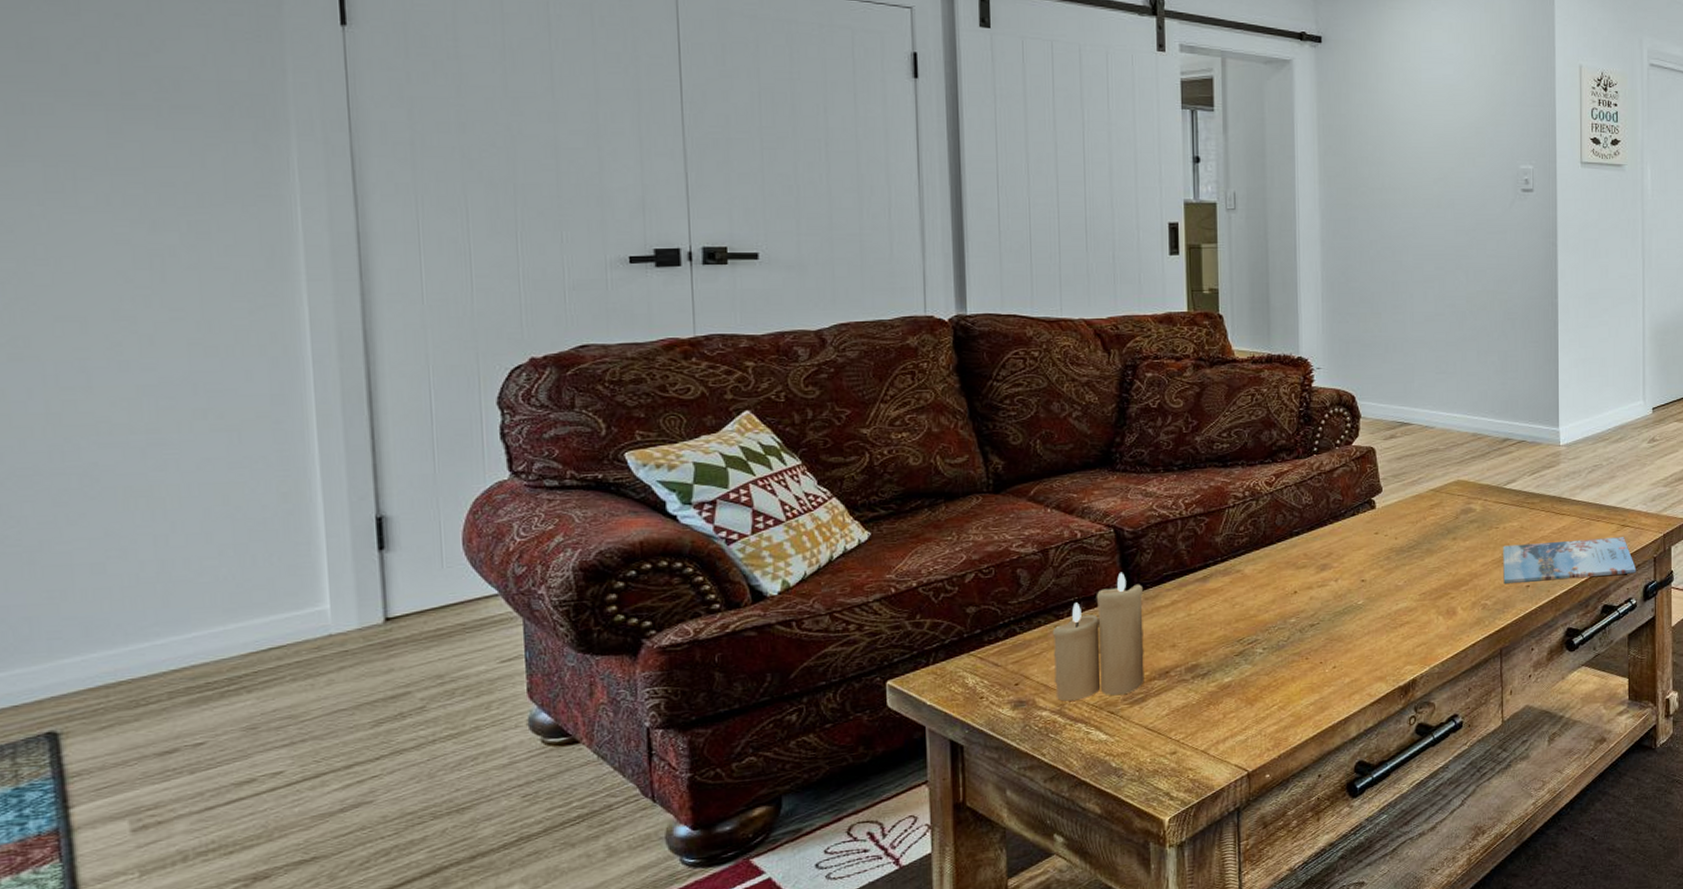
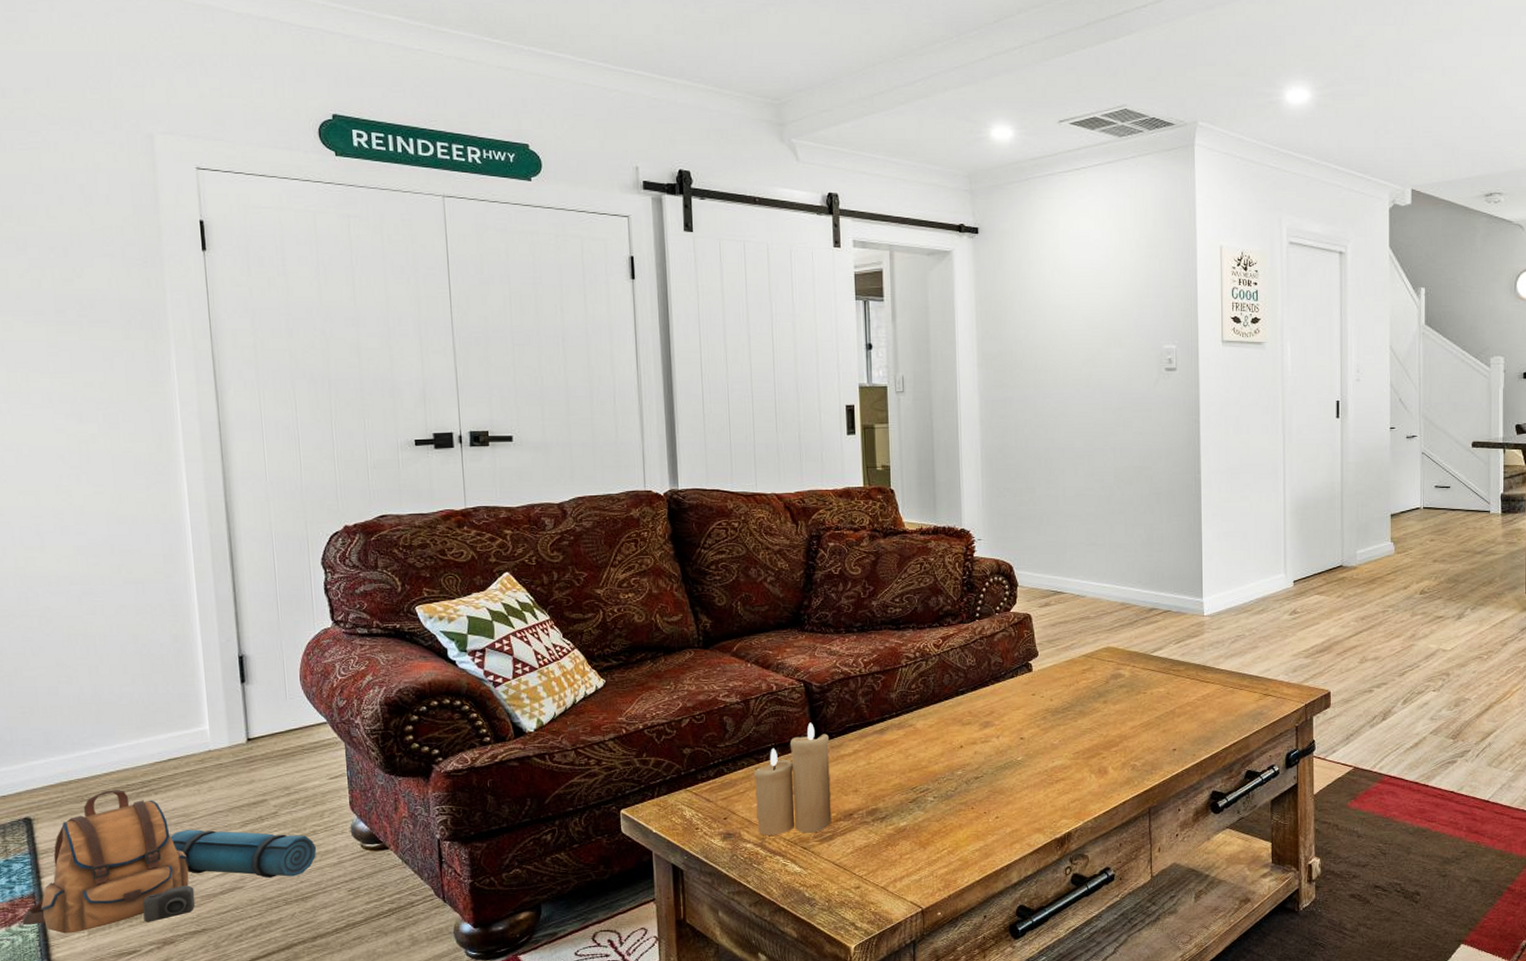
backpack: none [37,689,480,878] -> present [22,790,317,934]
magazine: present [1503,537,1637,584] -> none [1151,706,1279,746]

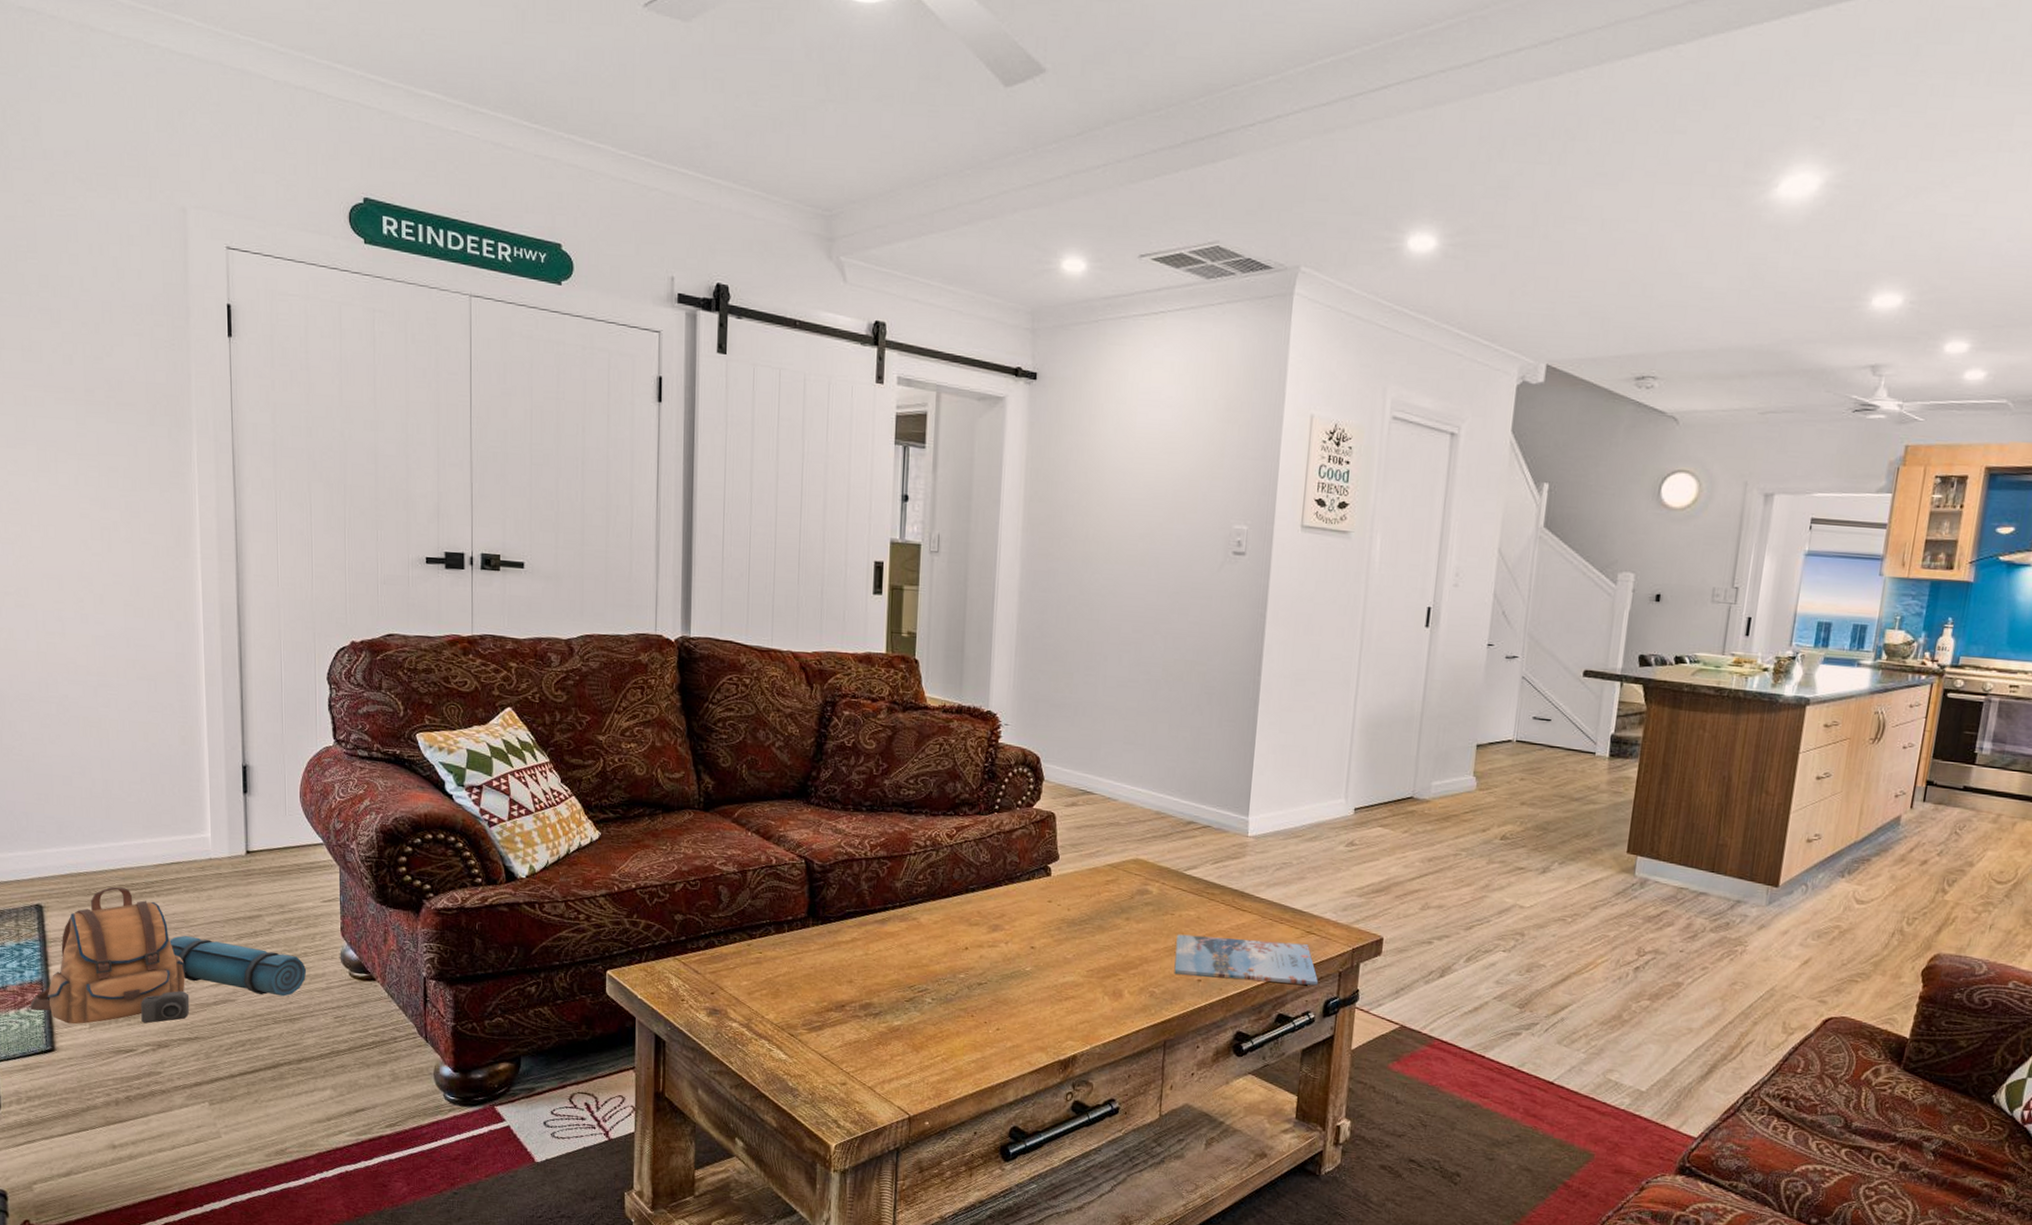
candle: present [754,722,832,836] -> none [744,902,828,1020]
magazine: none [1151,706,1279,746] -> present [1174,934,1319,986]

